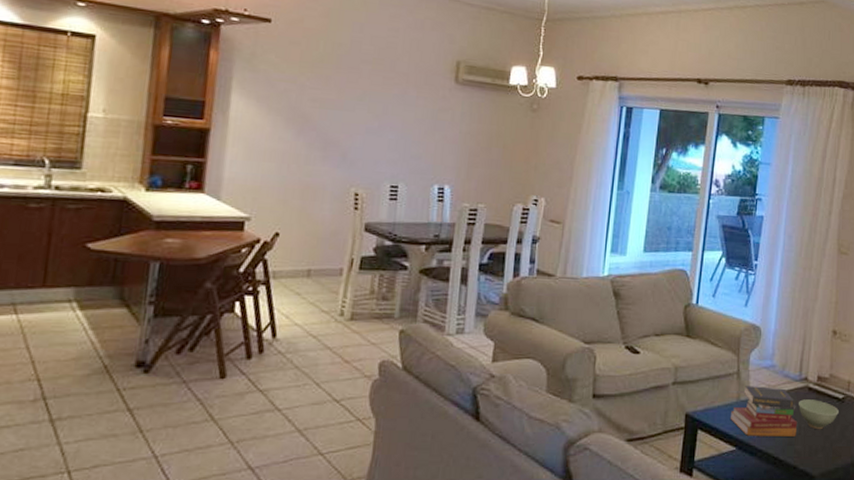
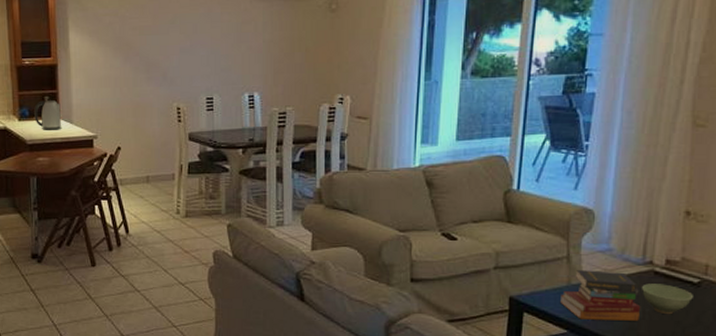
kettle: none [168,168,207,207] -> present [34,99,61,130]

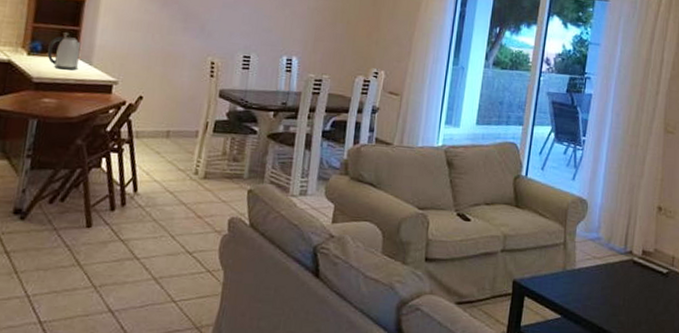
books: present [559,270,641,321] -> none [555,256,622,308]
bowl: present [642,283,693,315] -> none [623,272,663,303]

